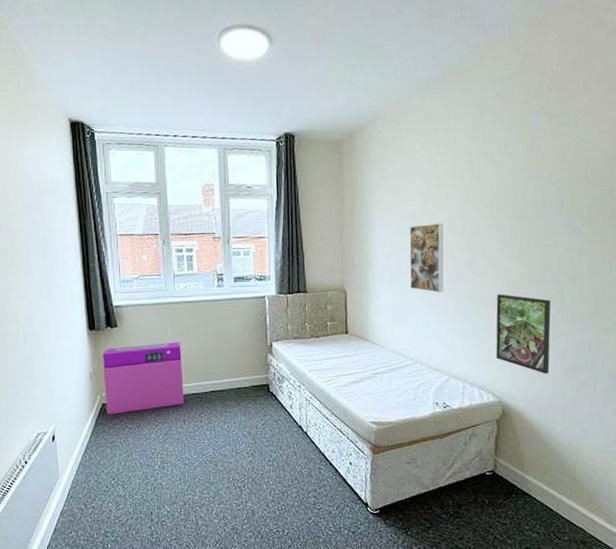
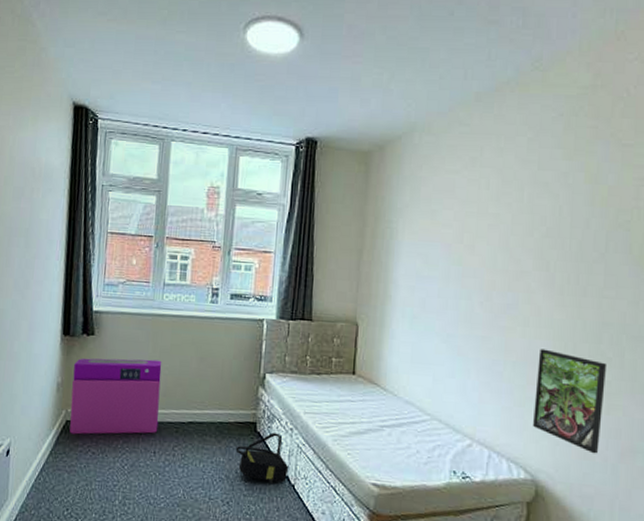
backpack: none [253,391,301,433] -> present [235,432,289,483]
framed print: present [409,222,444,293] -> none [434,256,481,339]

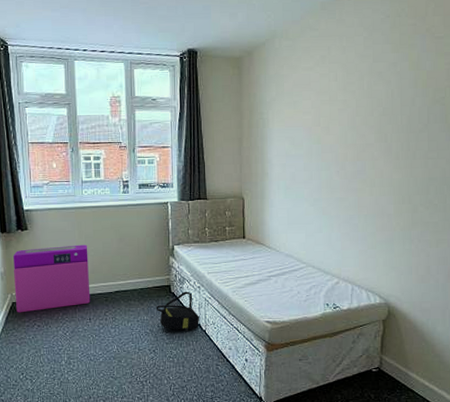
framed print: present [533,349,608,454] -> none [383,203,434,278]

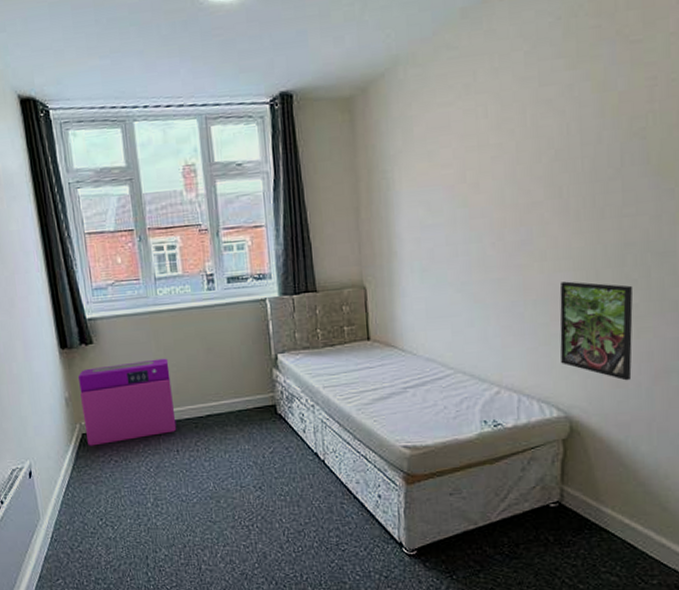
backpack: present [156,291,200,331] -> none [259,412,316,462]
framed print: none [383,203,434,278] -> present [559,281,634,381]

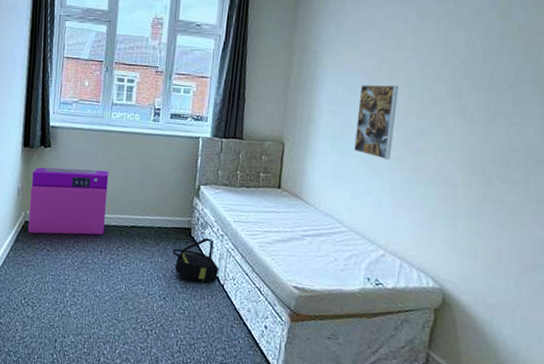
backpack: none [259,412,316,462] -> present [172,238,219,283]
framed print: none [444,194,491,284] -> present [353,84,399,160]
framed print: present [559,281,634,381] -> none [442,170,514,268]

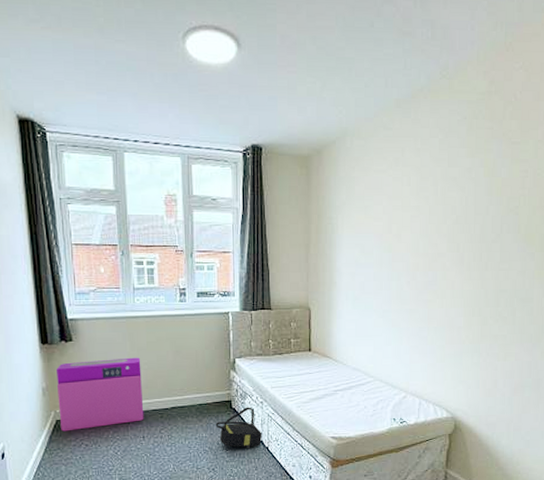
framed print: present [353,84,399,160] -> none [372,243,407,312]

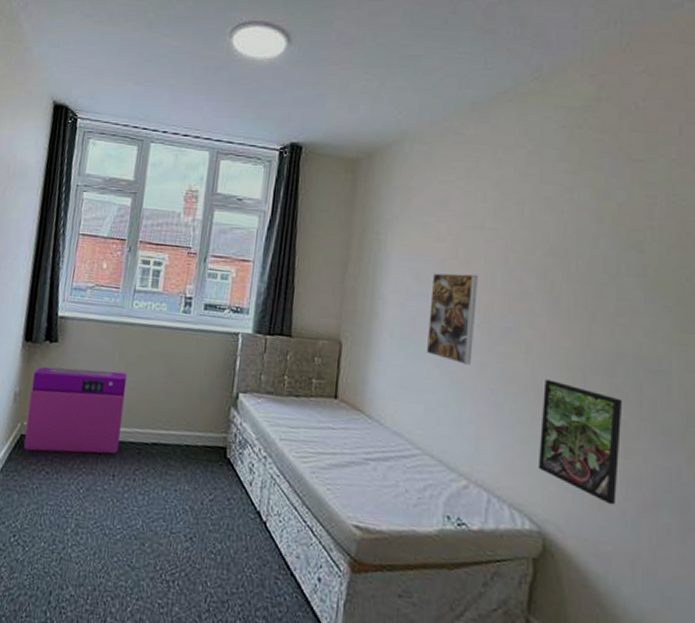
backpack: present [215,407,263,448] -> none [202,460,261,519]
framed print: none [372,243,407,312] -> present [425,273,478,365]
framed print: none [451,315,504,392] -> present [539,379,623,505]

